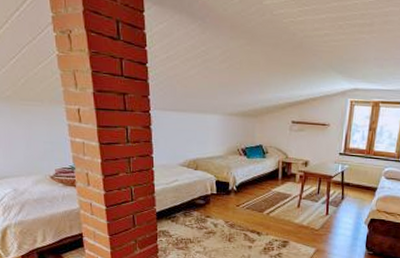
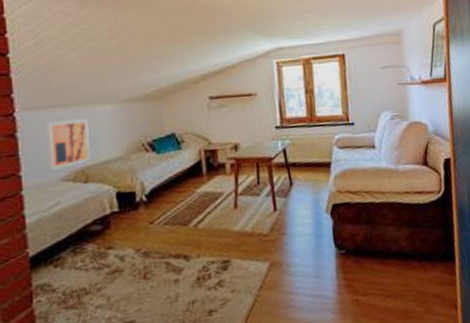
wall art: none [171,121,201,157] -> present [46,118,90,170]

